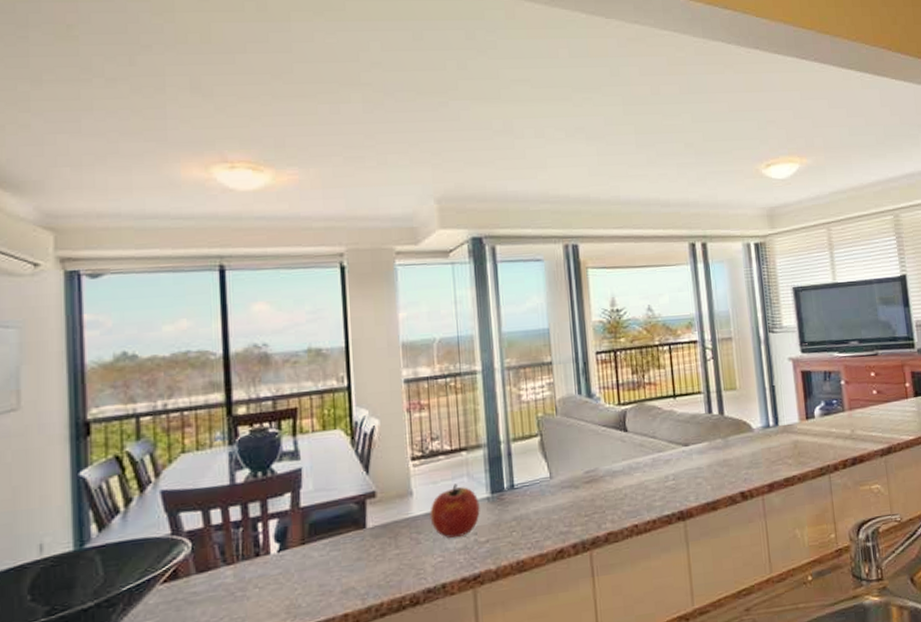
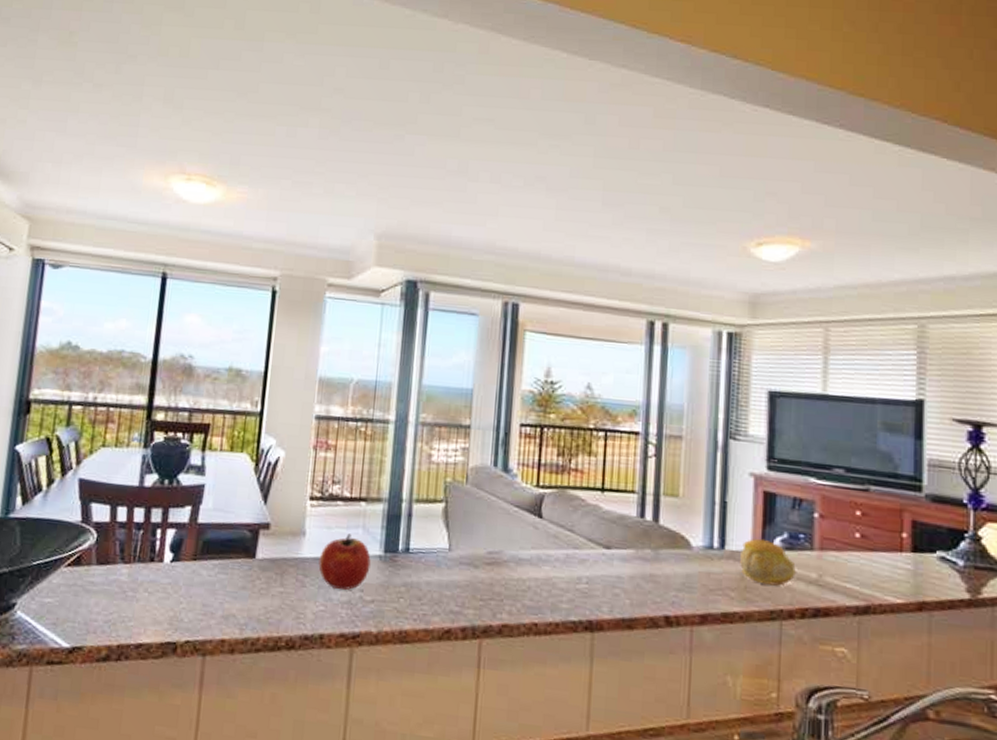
fruit: none [791,411,835,448] -> present [740,539,797,586]

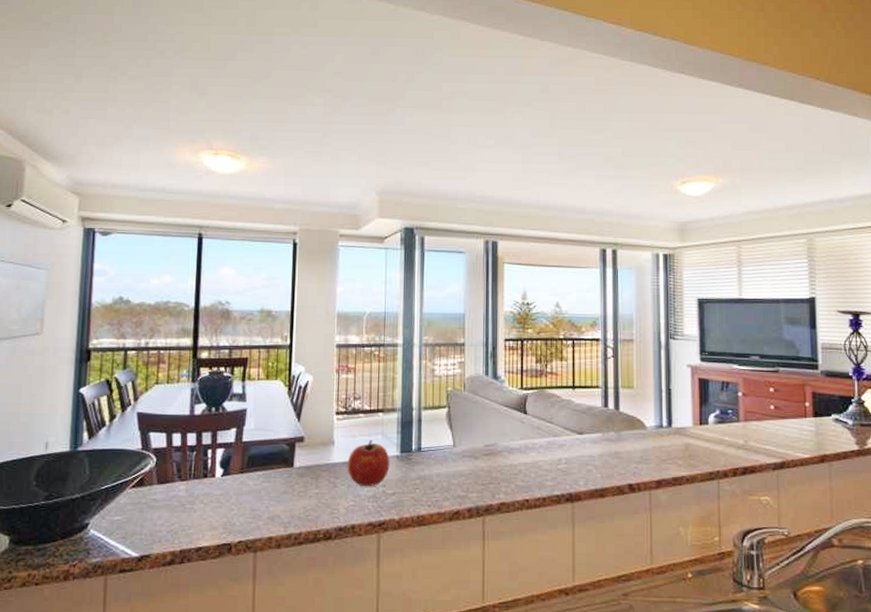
fruit: present [740,539,797,586] -> none [684,417,728,452]

